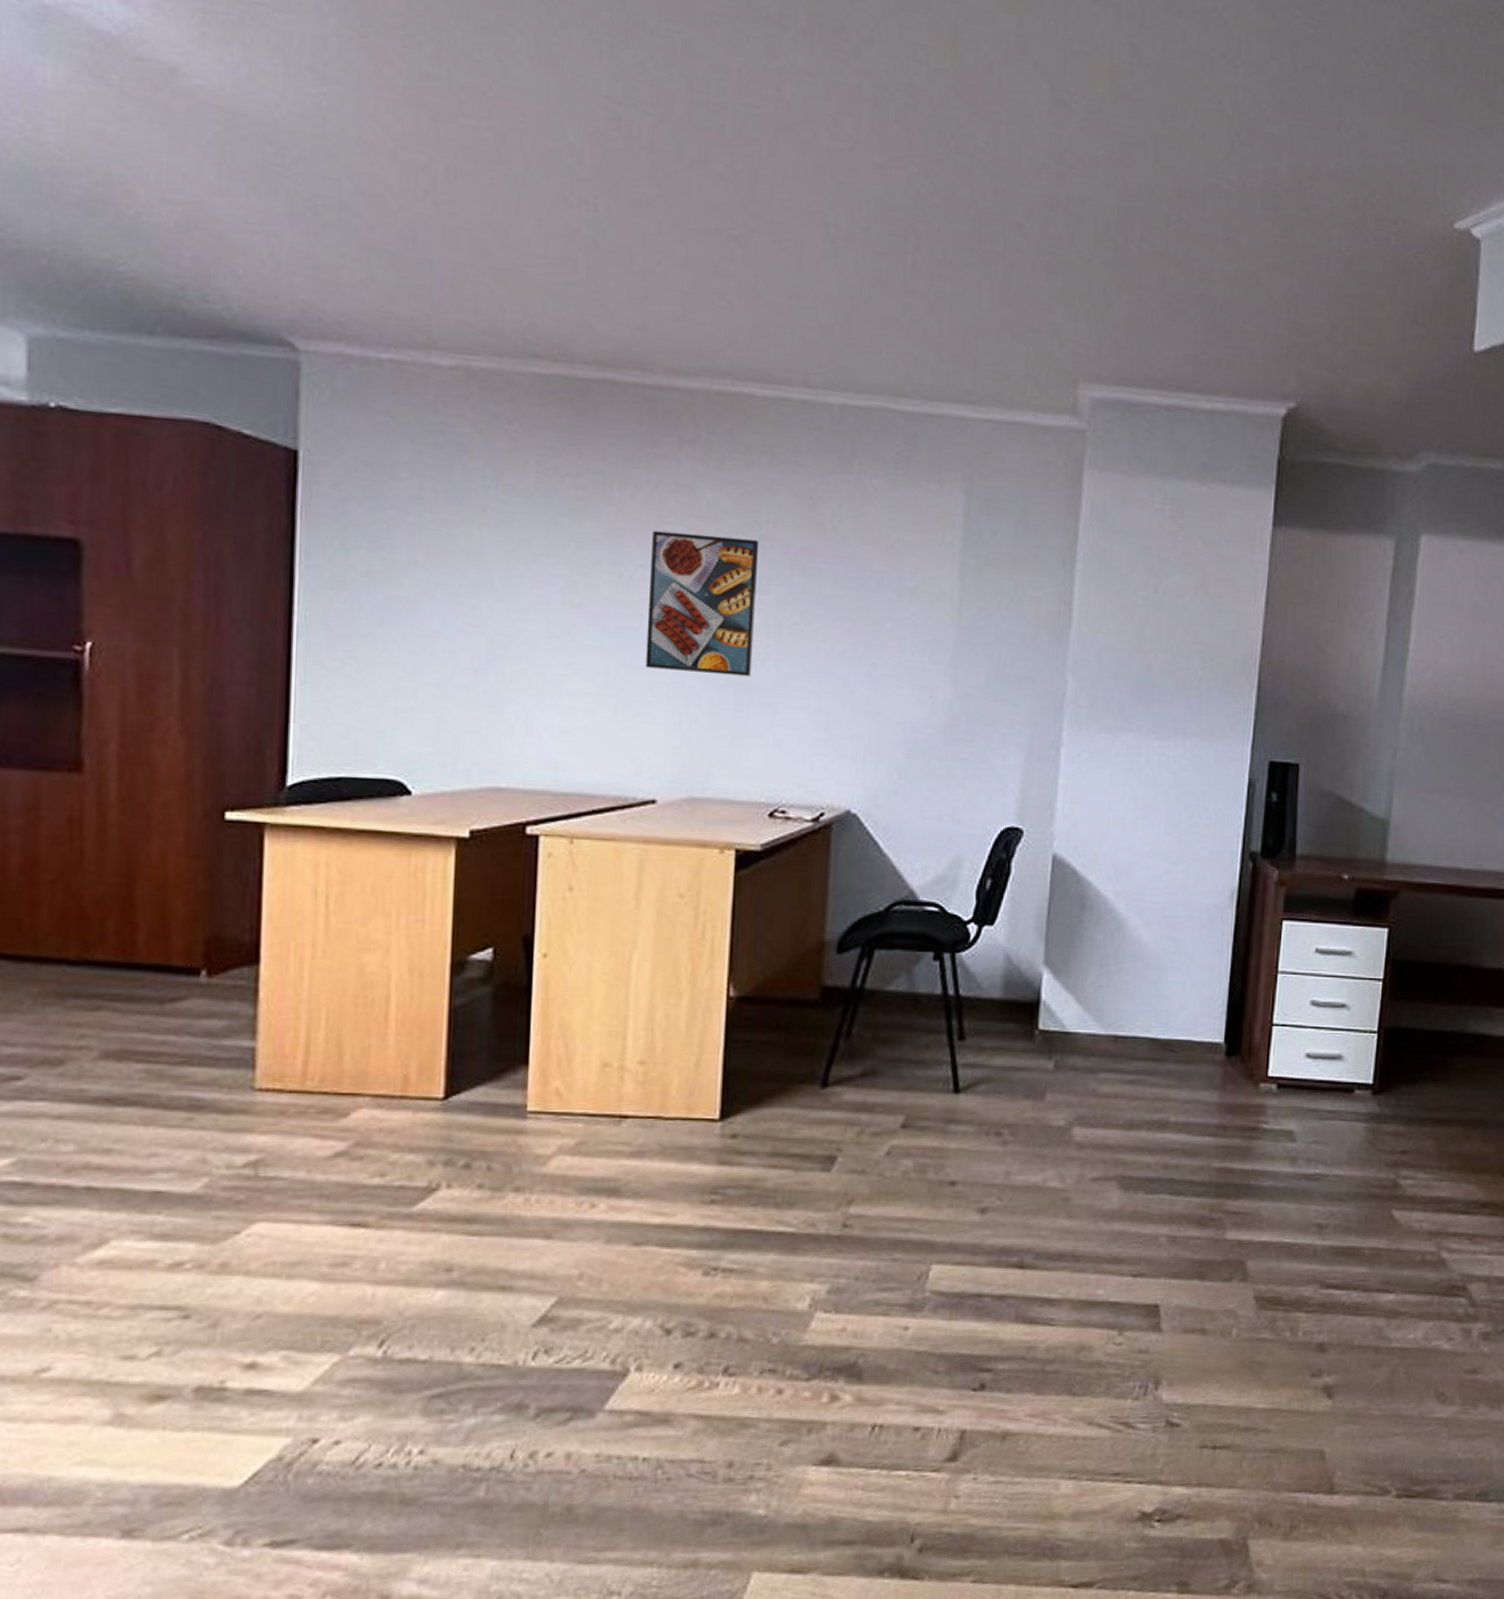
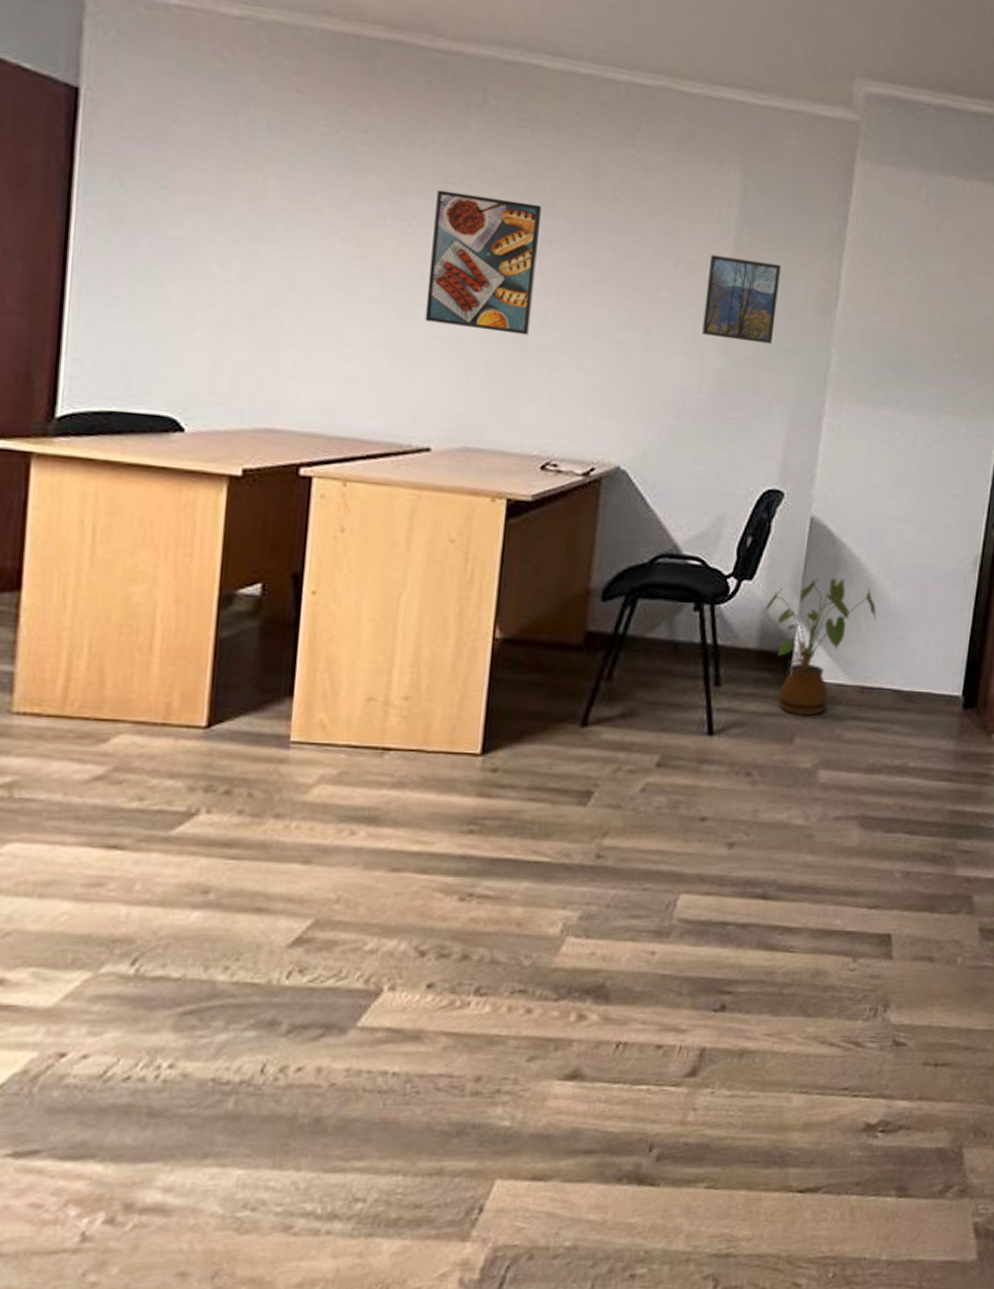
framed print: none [930,580,1009,672] -> present [702,254,781,344]
house plant: none [1009,920,1128,1070] -> present [766,577,877,717]

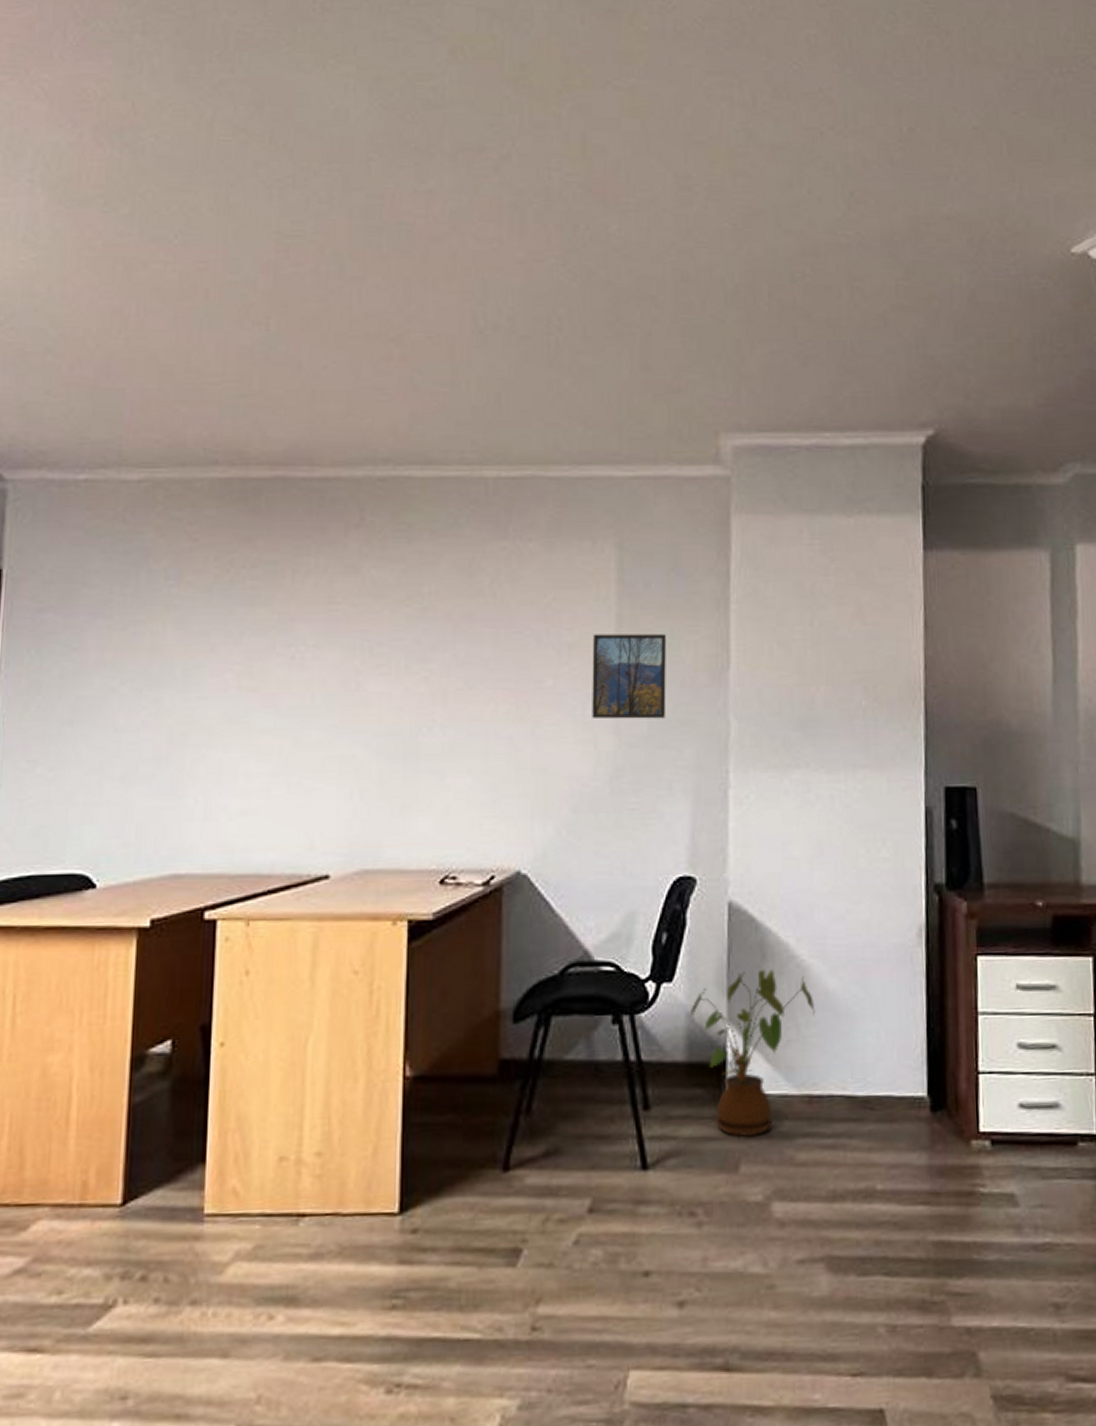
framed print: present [425,189,542,335] -> none [317,611,423,745]

